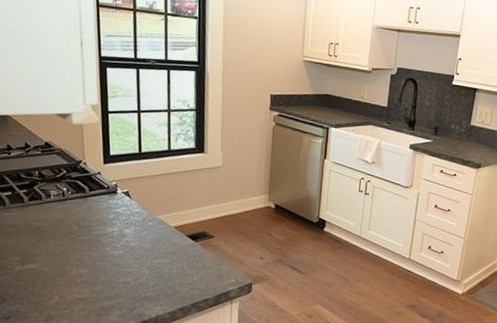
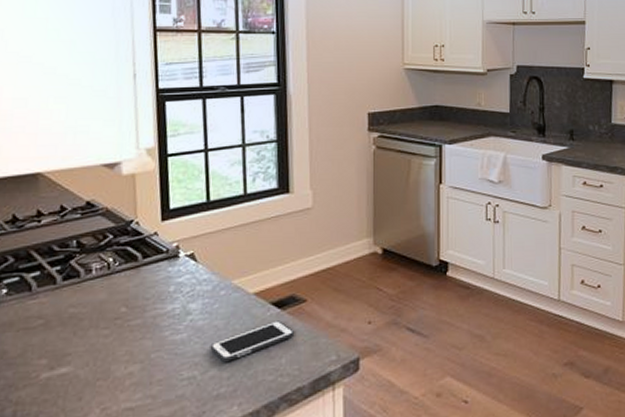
cell phone: none [140,249,204,274] -> present [210,320,295,362]

